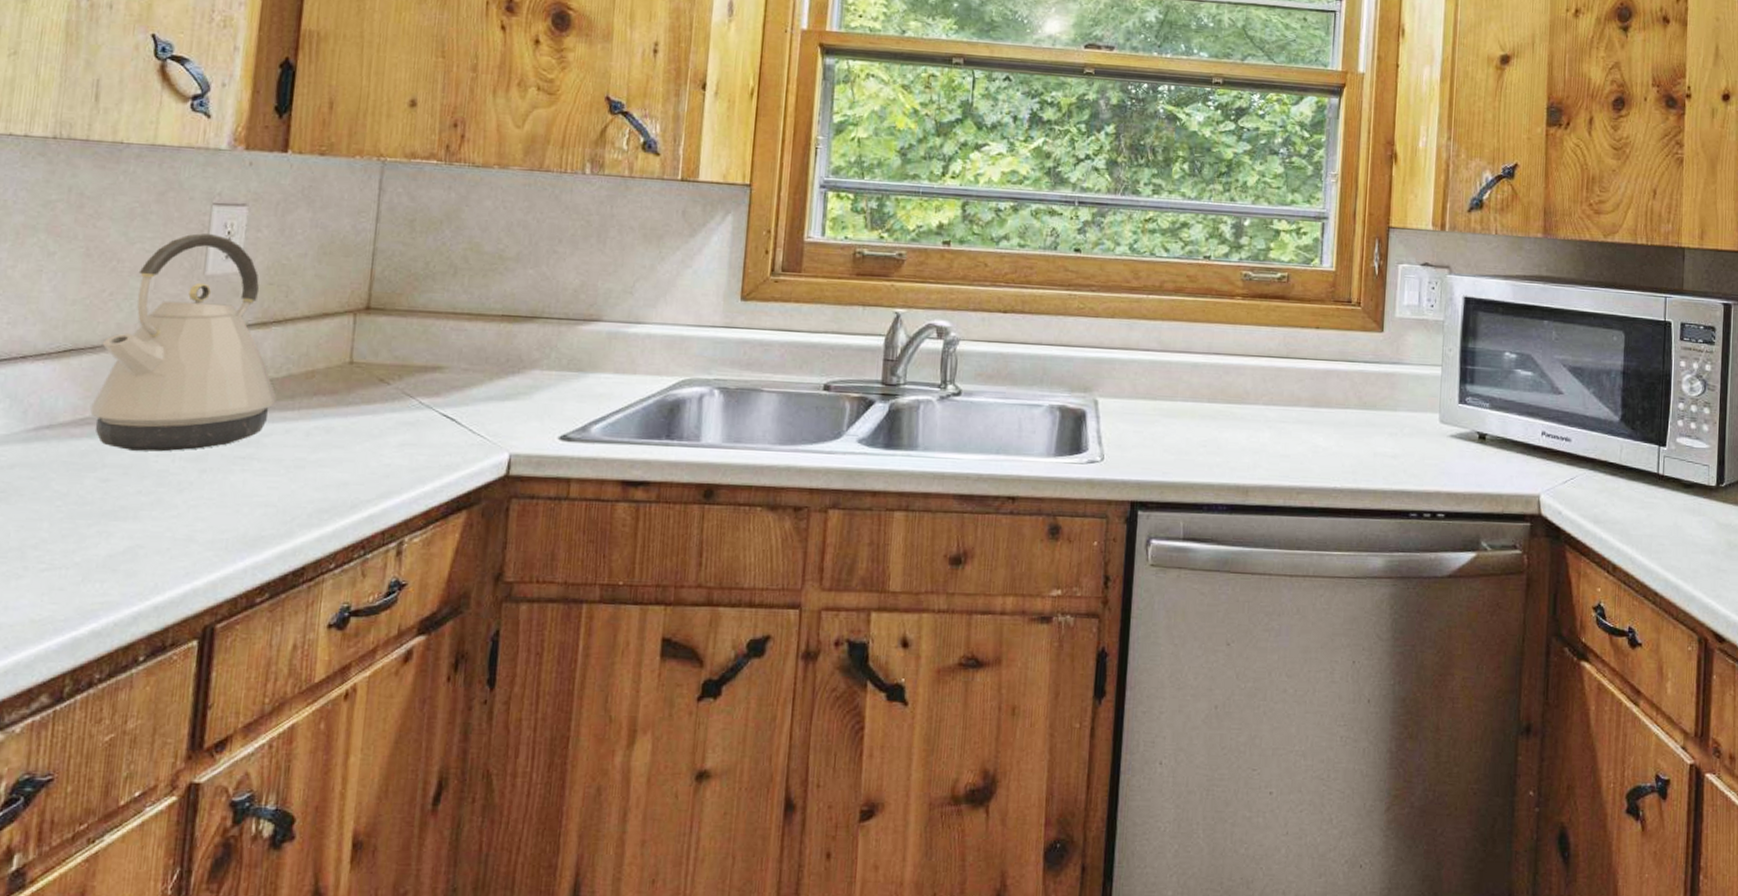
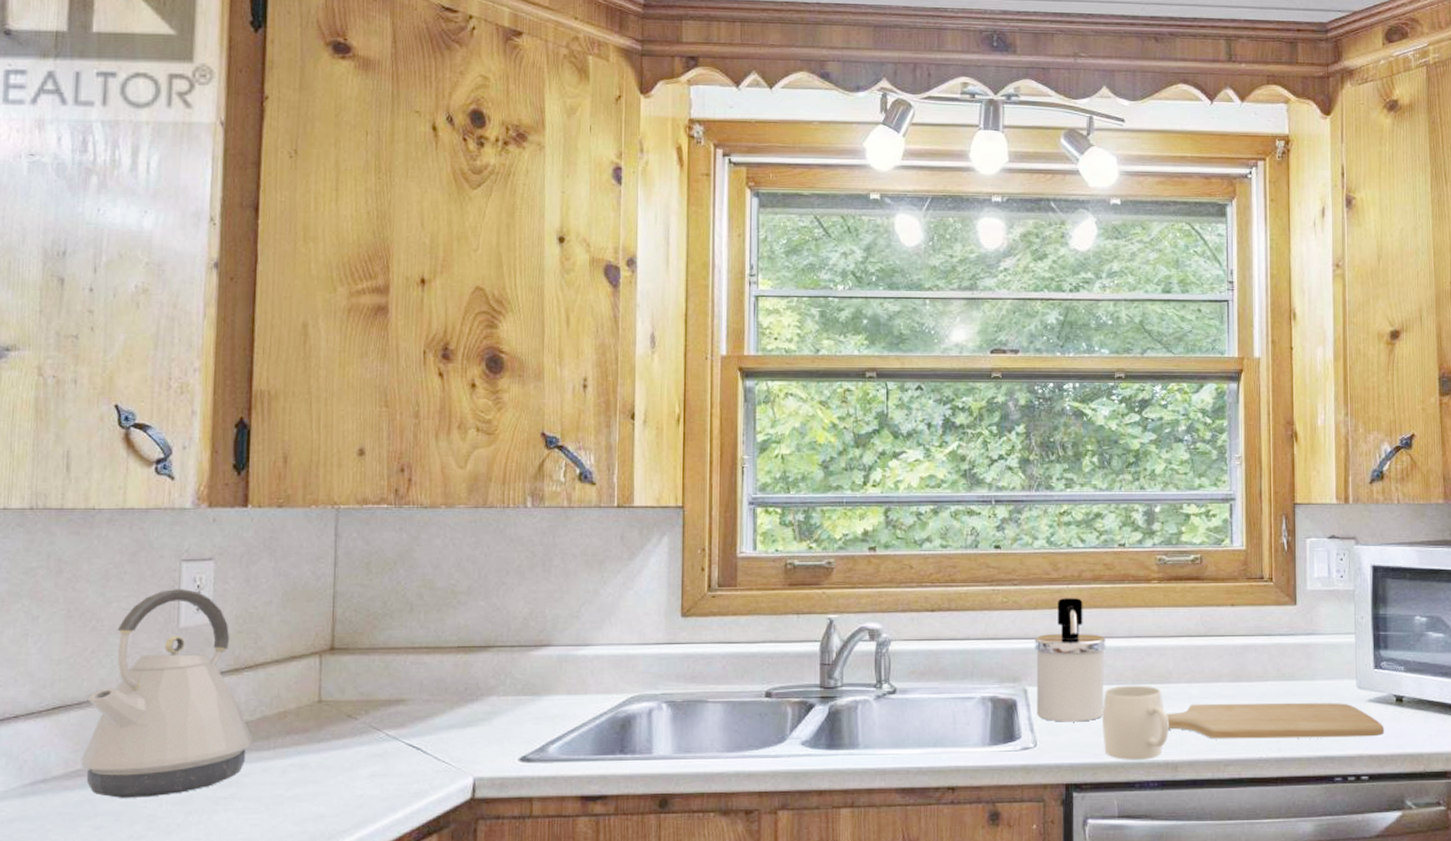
soap dispenser: none [1106,308,1184,438] -> present [1034,598,1106,722]
mug: none [1172,403,1243,482] -> present [1101,685,1169,762]
chopping board: none [1240,427,1465,474] -> present [1166,702,1385,739]

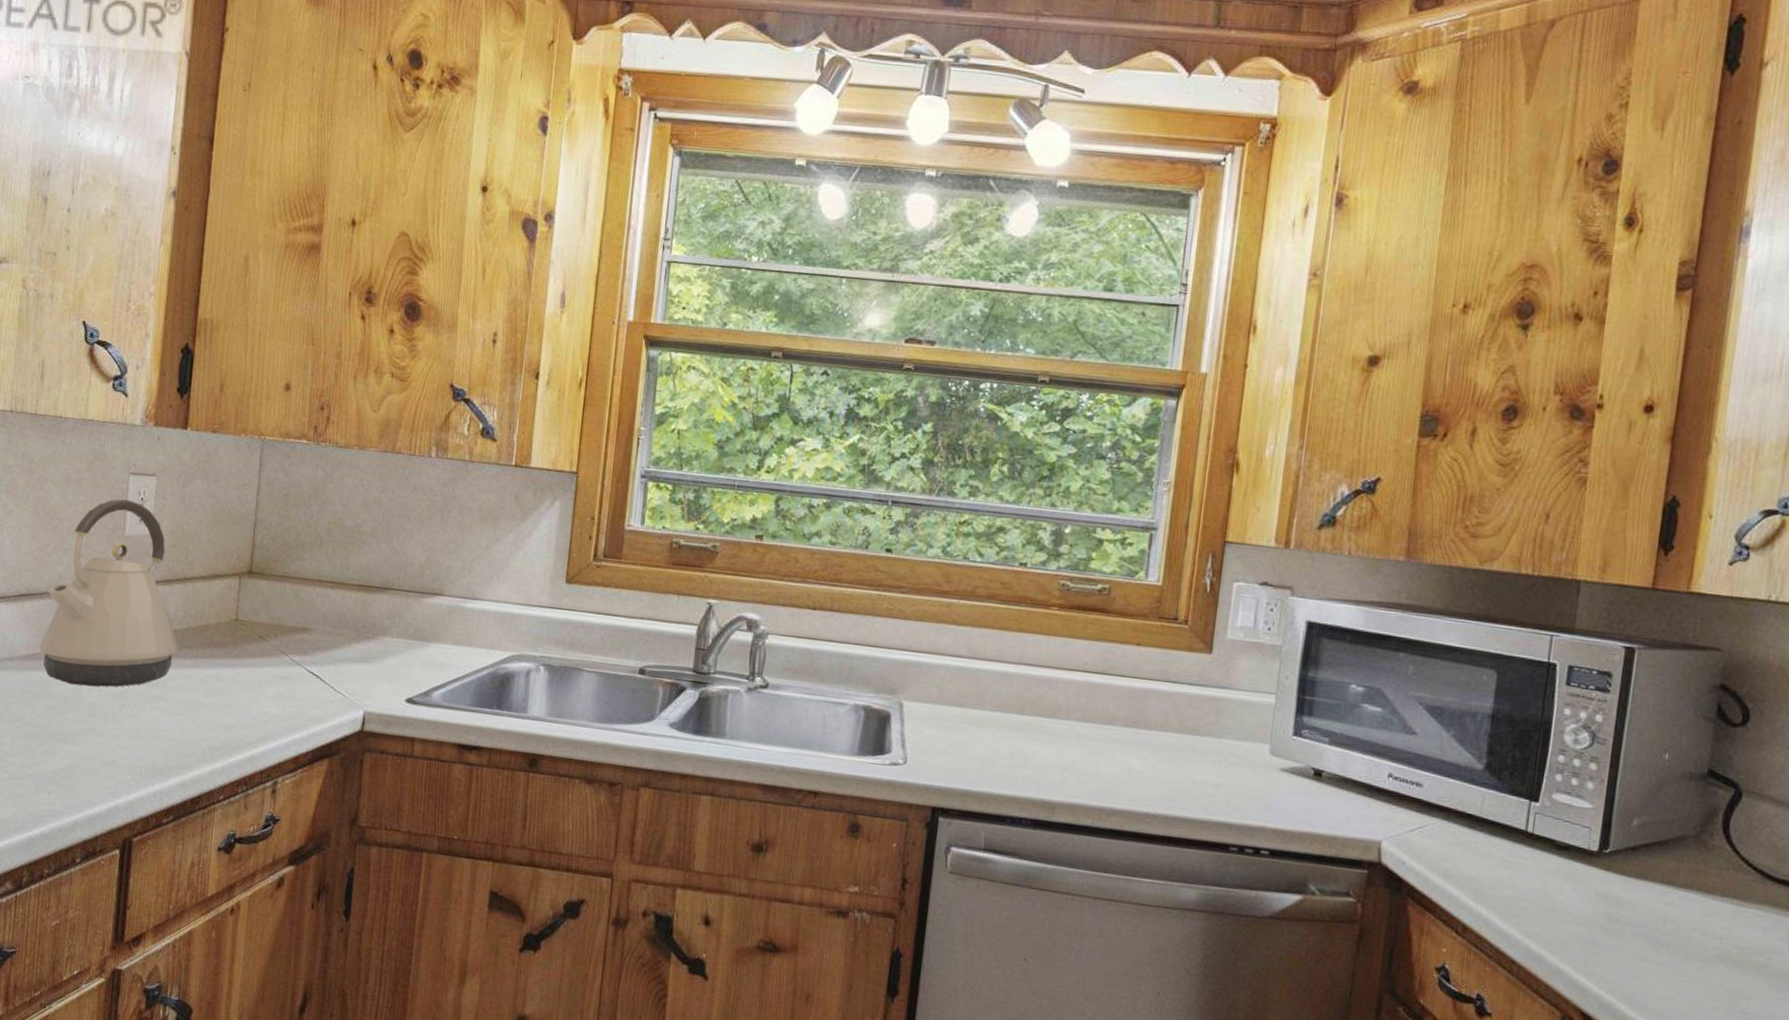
soap dispenser: present [1034,598,1106,722] -> none [910,613,994,746]
mug: present [1101,685,1169,762] -> none [977,713,1052,796]
chopping board: present [1166,702,1385,739] -> none [1049,744,1296,810]

